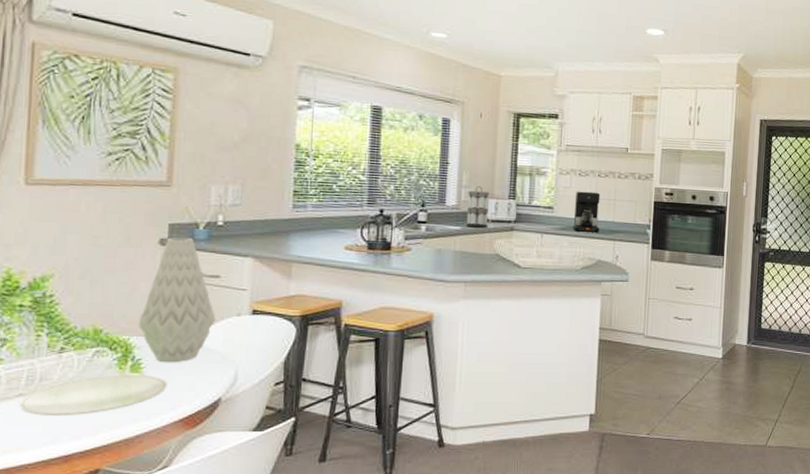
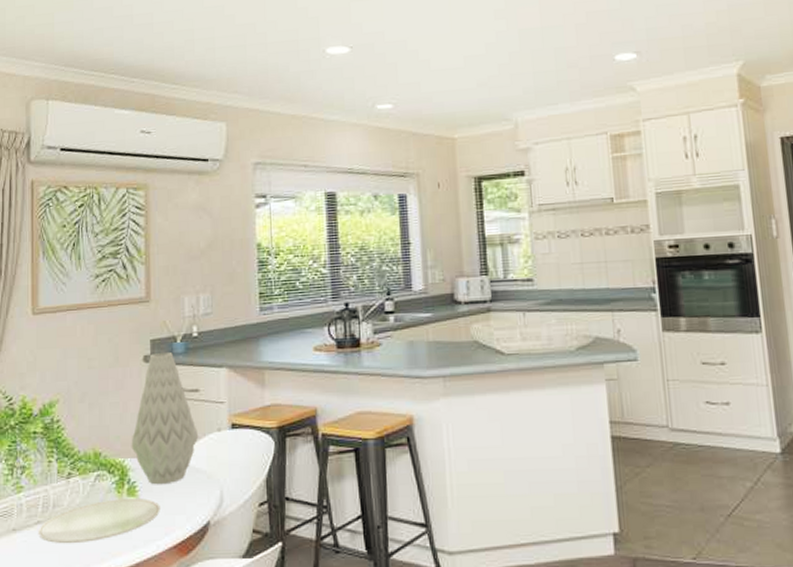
spice rack: present [466,186,489,228] -> none [435,265,462,313]
coffee maker: present [573,191,601,232] -> none [557,255,593,305]

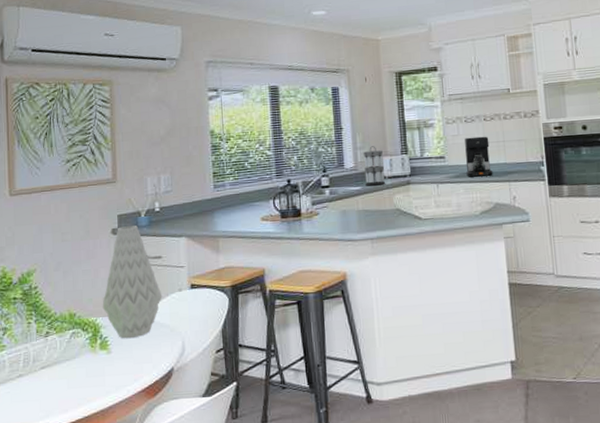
plate: present [37,497,160,543] -> none [19,351,130,393]
spice rack: none [435,265,462,313] -> present [363,146,386,186]
coffee maker: none [557,255,593,305] -> present [465,136,493,177]

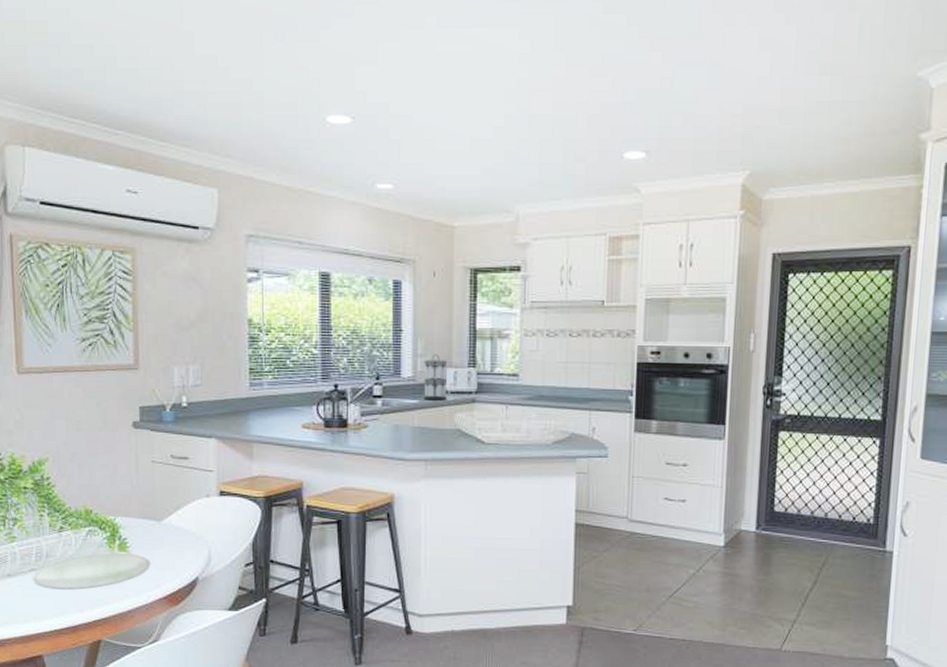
plate: none [19,351,130,393] -> present [32,552,151,590]
vase: present [102,225,163,339] -> none [121,419,188,543]
coffee maker: present [465,136,493,177] -> none [541,354,573,401]

